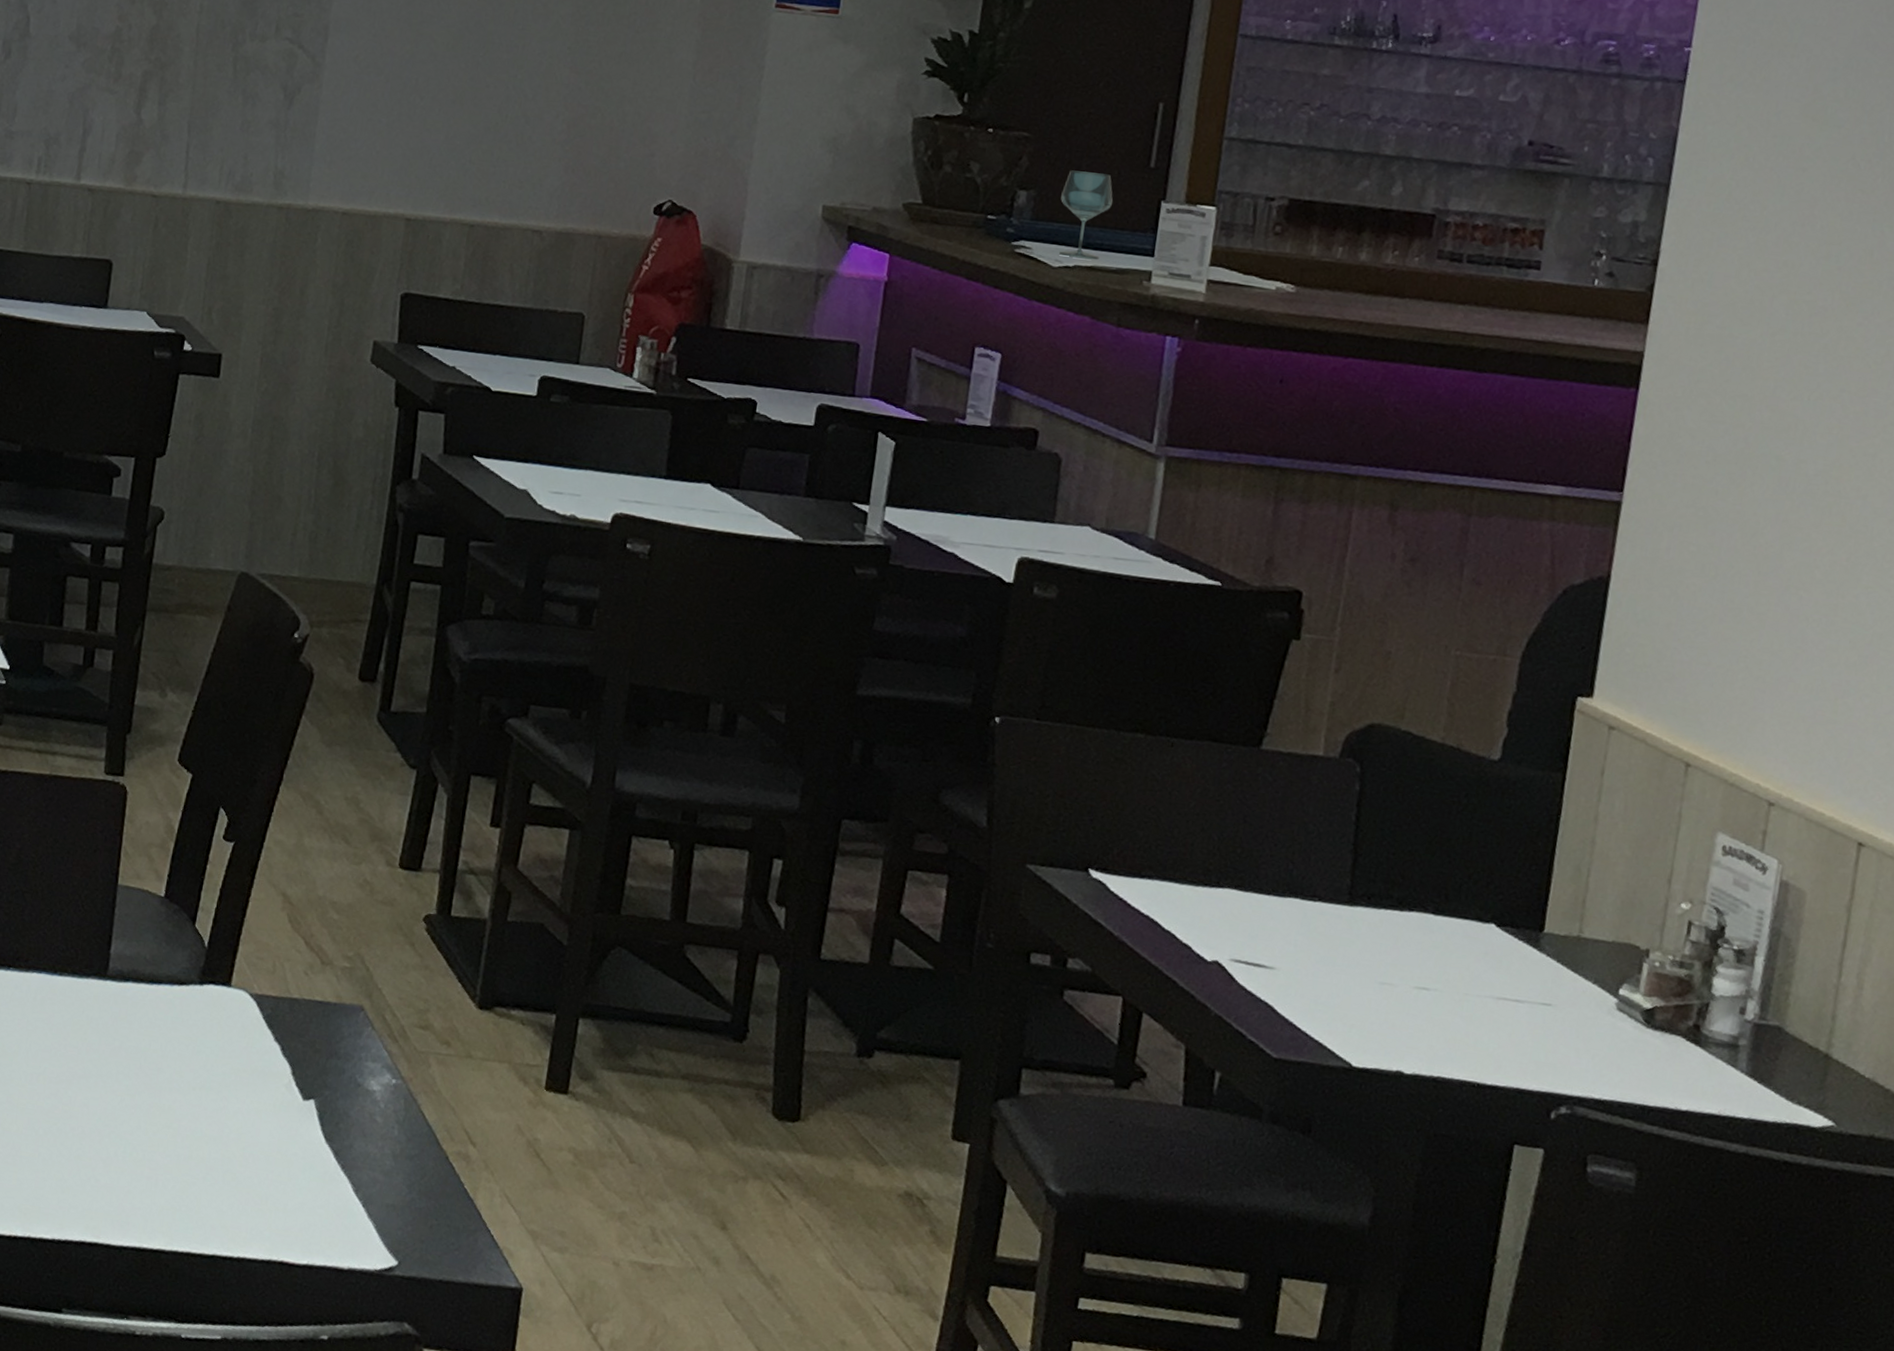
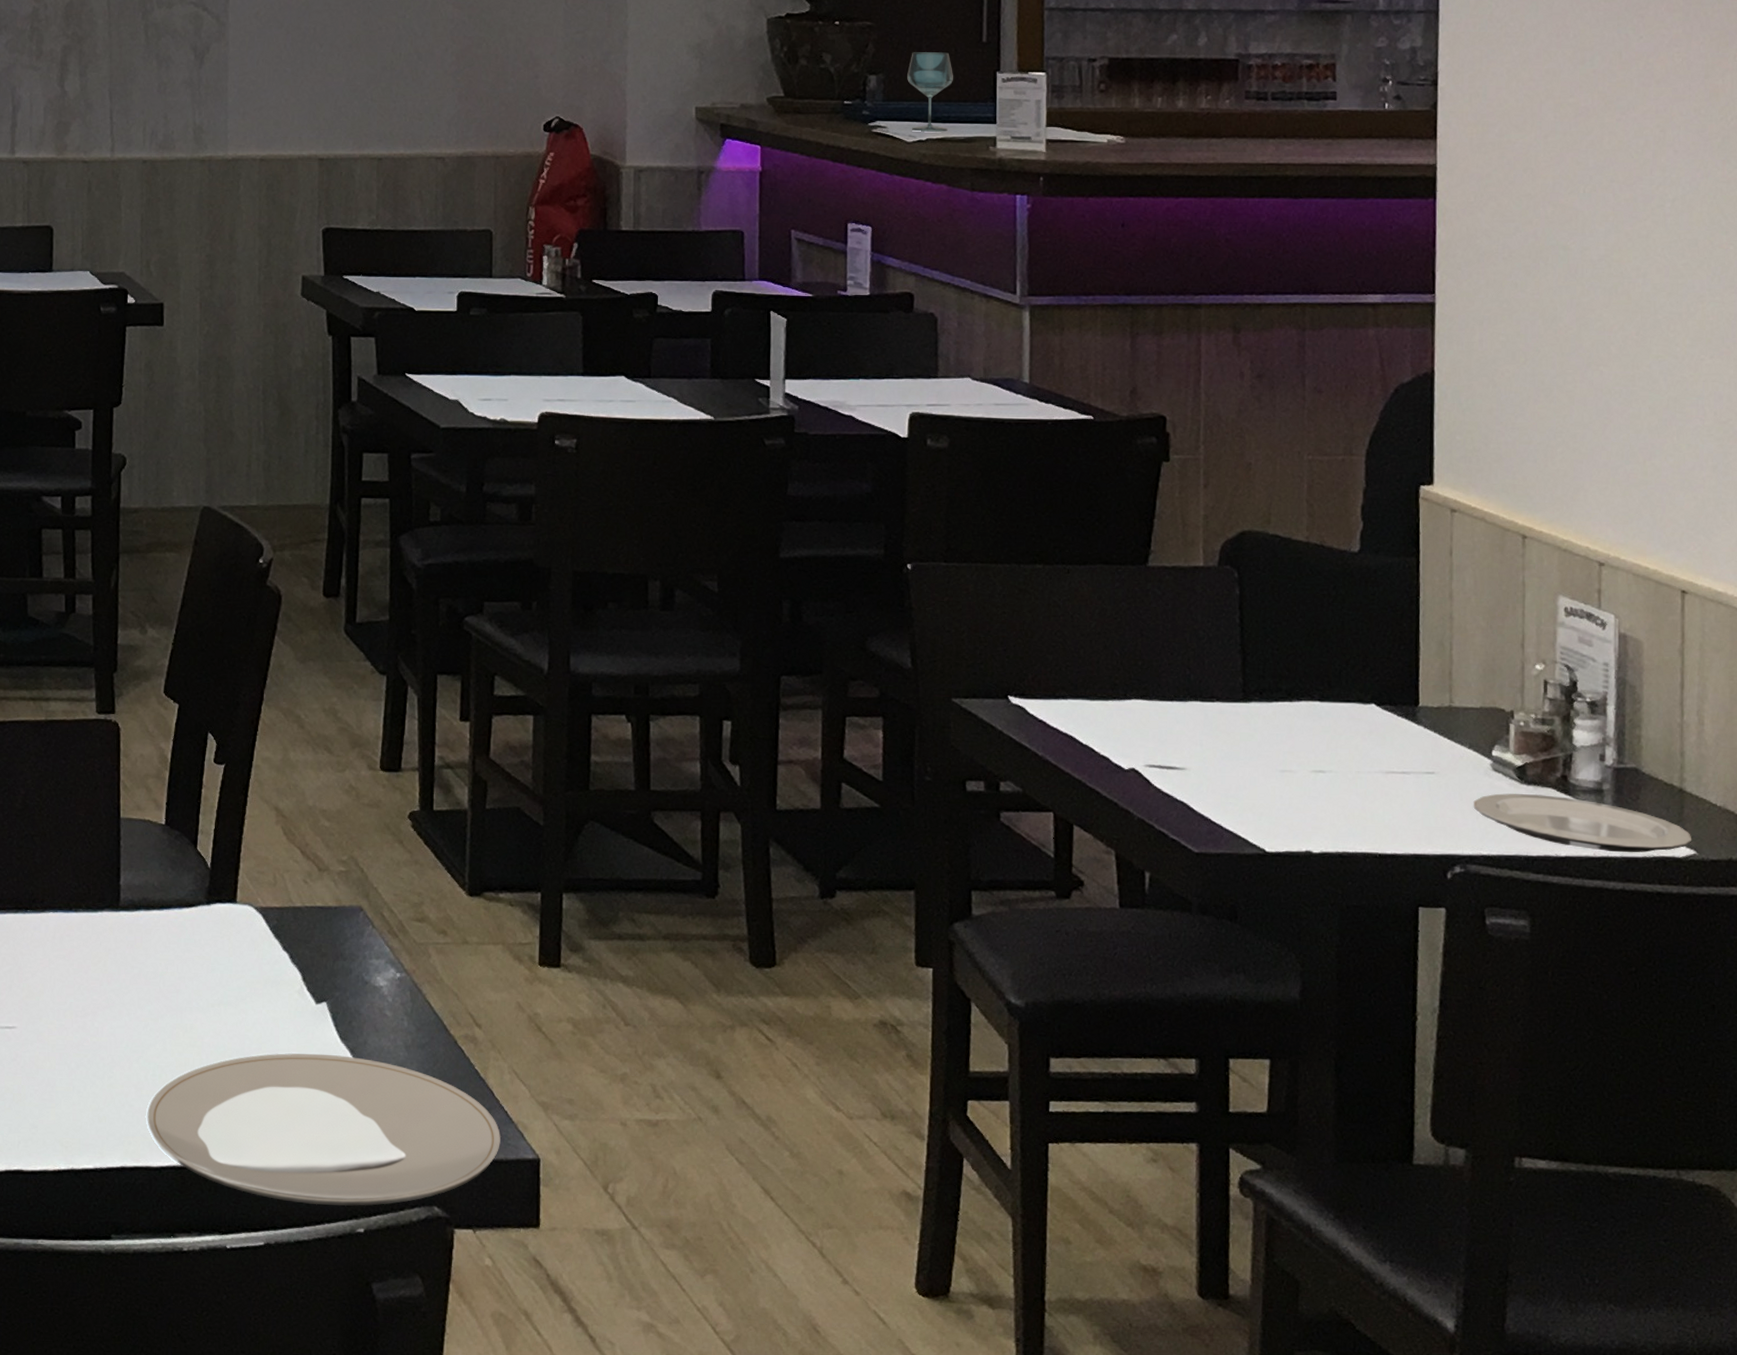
plate: none [112,1145,484,1315] -> present [147,1053,501,1206]
plate: none [1590,1035,1832,1118] -> present [1473,793,1692,853]

